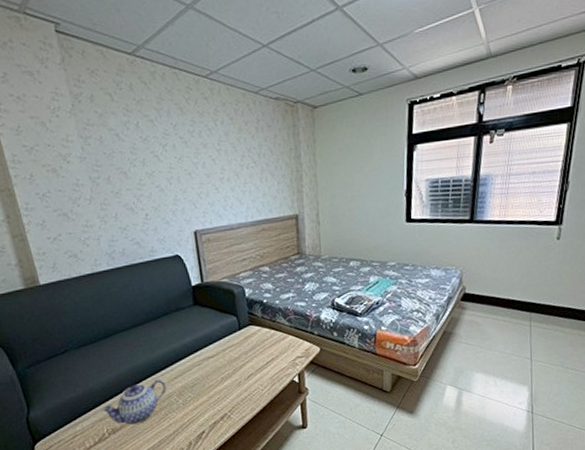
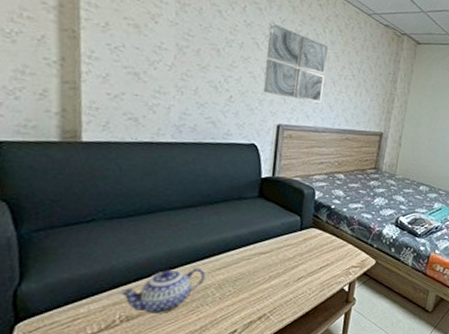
wall art: none [163,131,229,203] -> present [263,22,329,103]

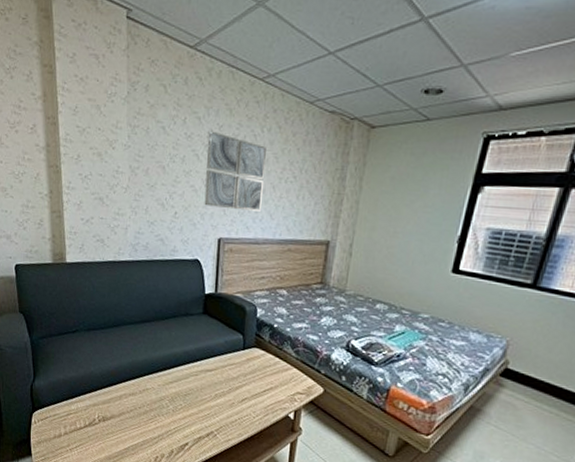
teapot: present [120,267,205,313] -> none [97,378,160,418]

